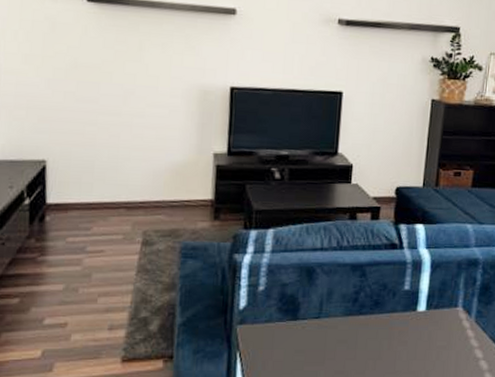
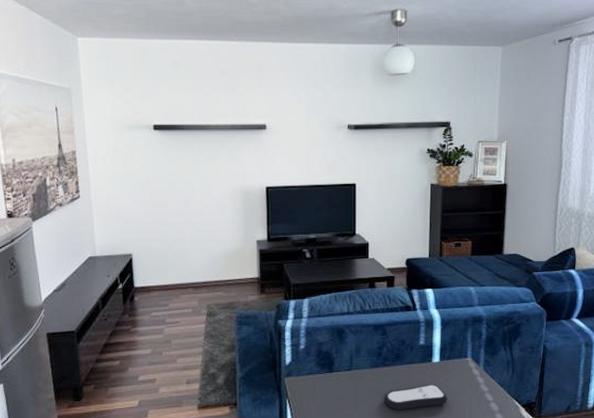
remote control: none [356,338,431,367] -> present [384,385,447,410]

